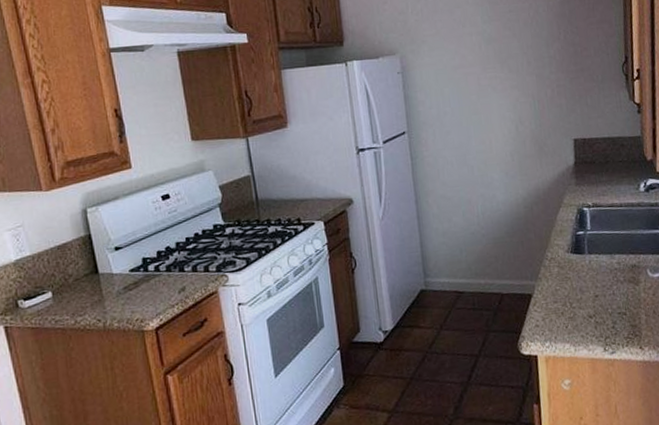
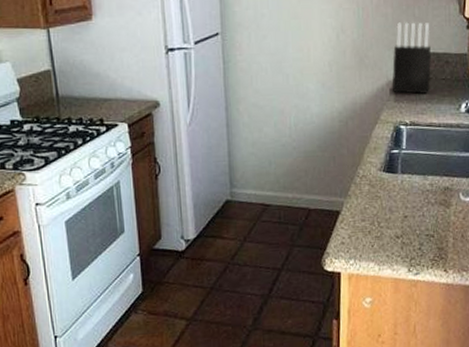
knife block: none [570,110,609,177] -> present [392,22,432,94]

